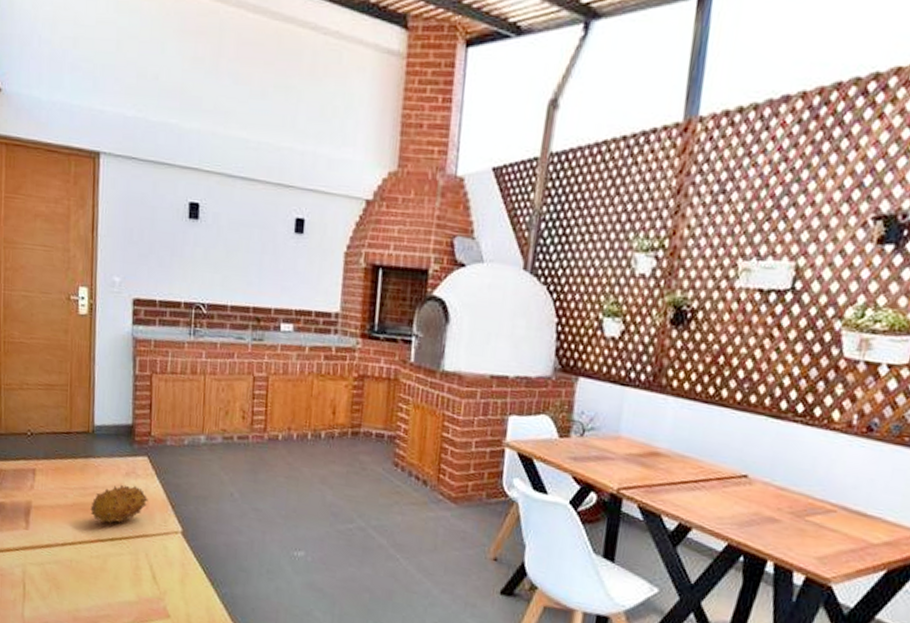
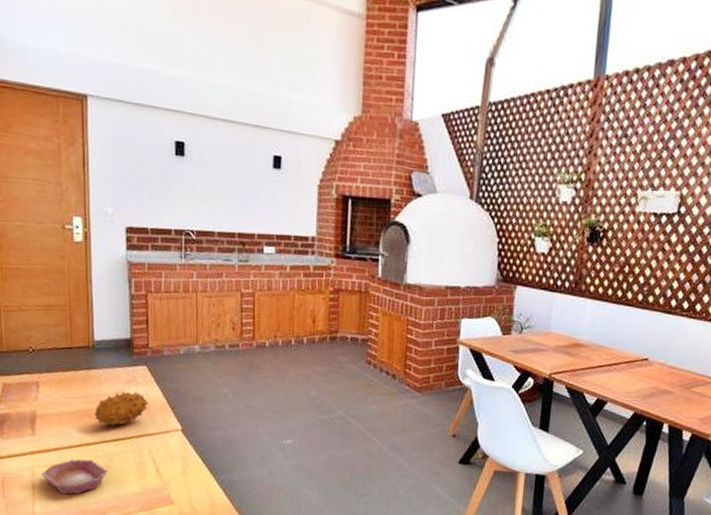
bowl: none [33,558,102,599] -> present [42,459,108,495]

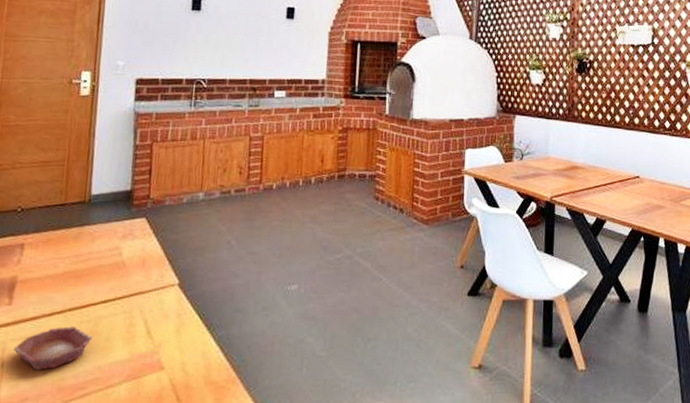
fruit: present [94,391,149,426] -> none [82,246,145,287]

